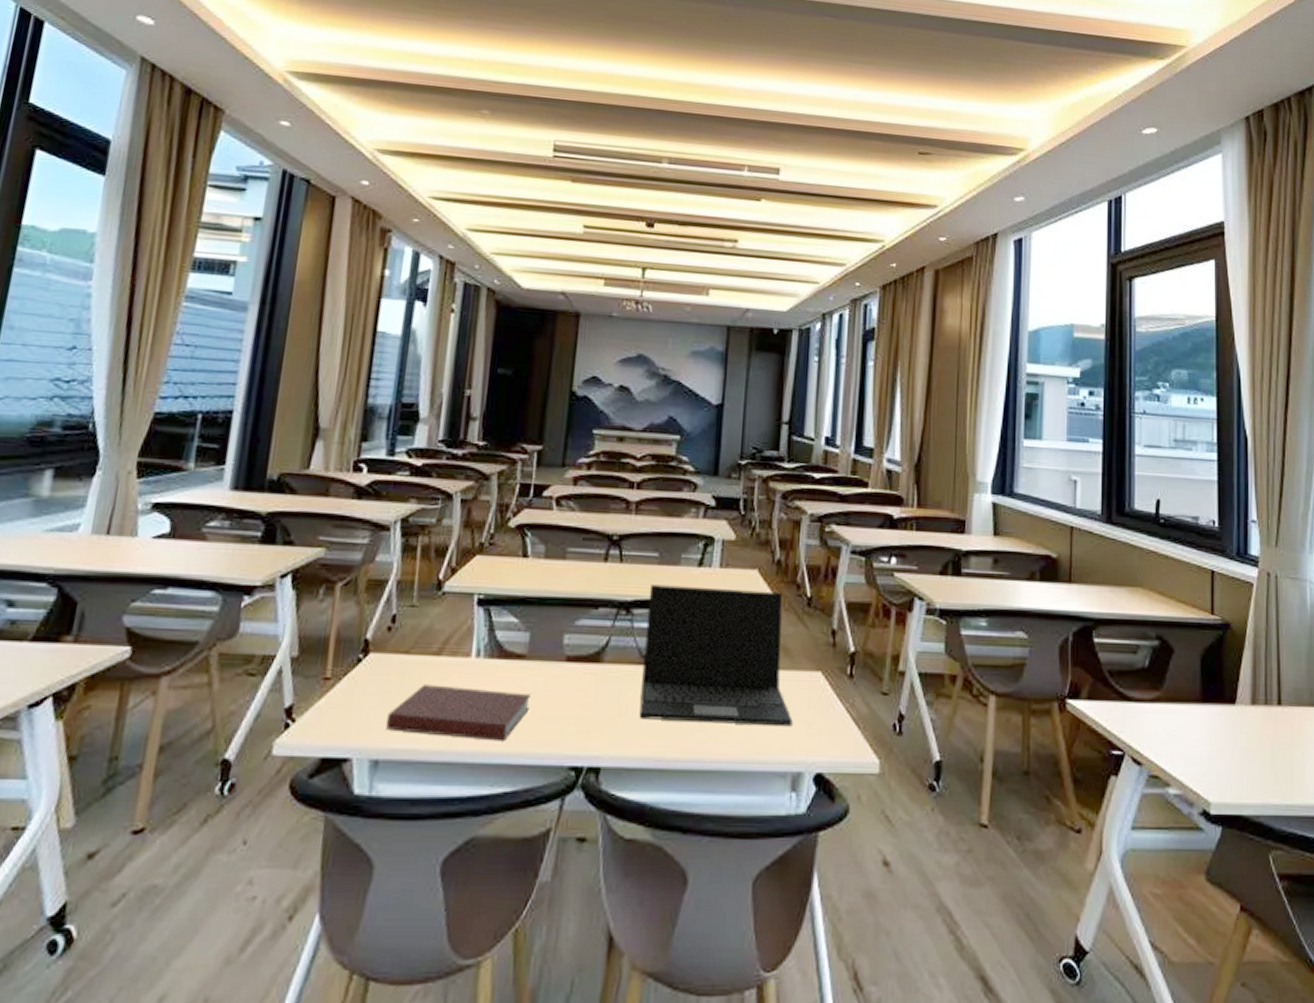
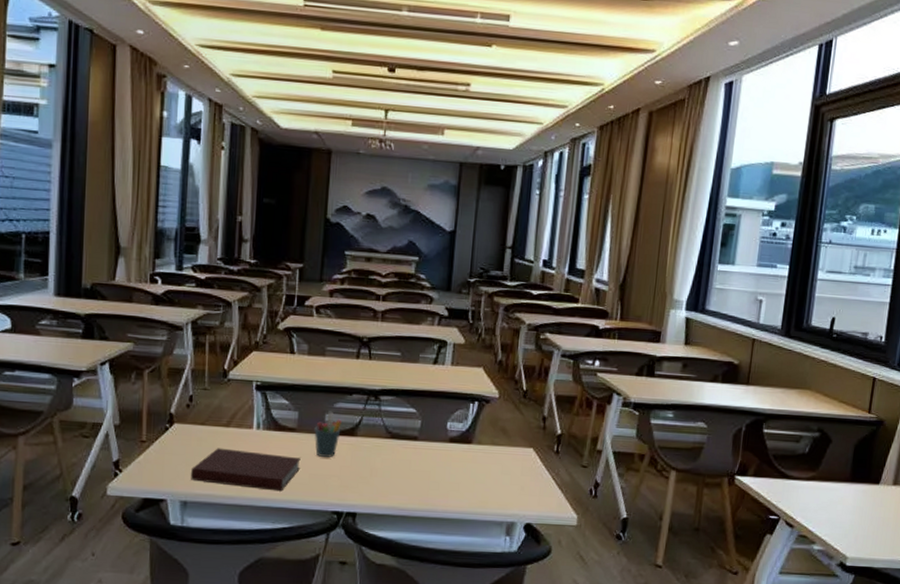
pen holder: none [549,630,584,692] -> present [314,411,342,457]
laptop: present [639,584,793,727] -> none [386,377,509,489]

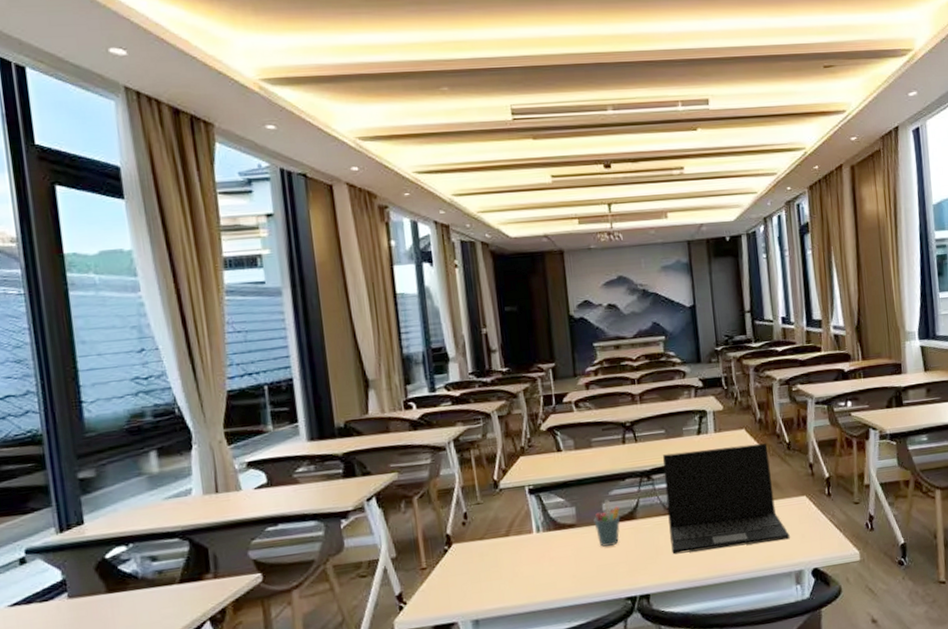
notebook: present [191,448,301,492] -> none [478,552,587,597]
laptop: none [386,377,509,489] -> present [662,442,790,554]

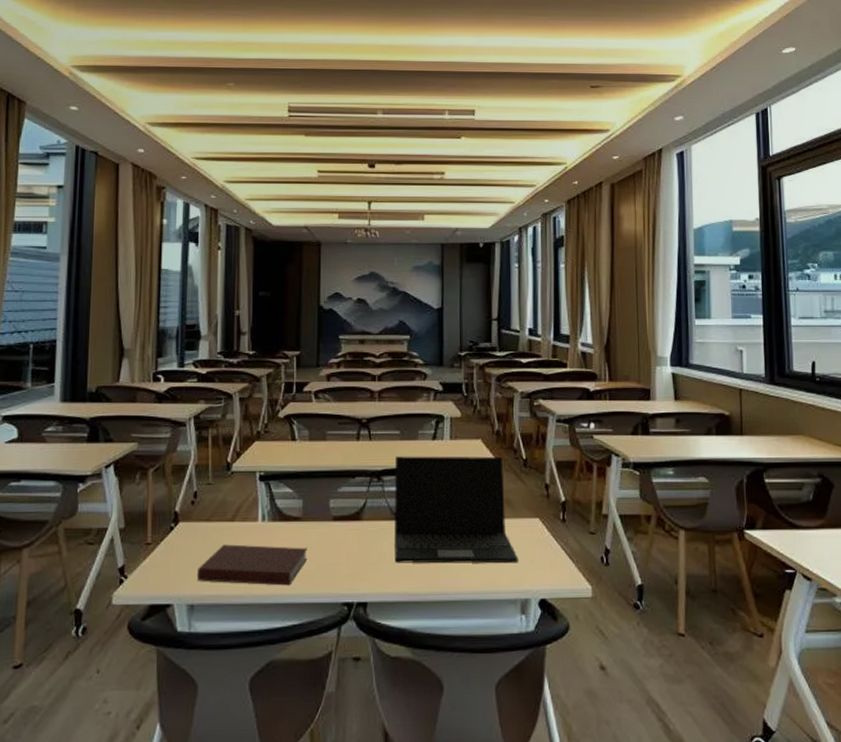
notebook: none [478,552,587,597] -> present [197,544,307,586]
pen holder: present [593,499,620,547] -> none [319,496,346,545]

